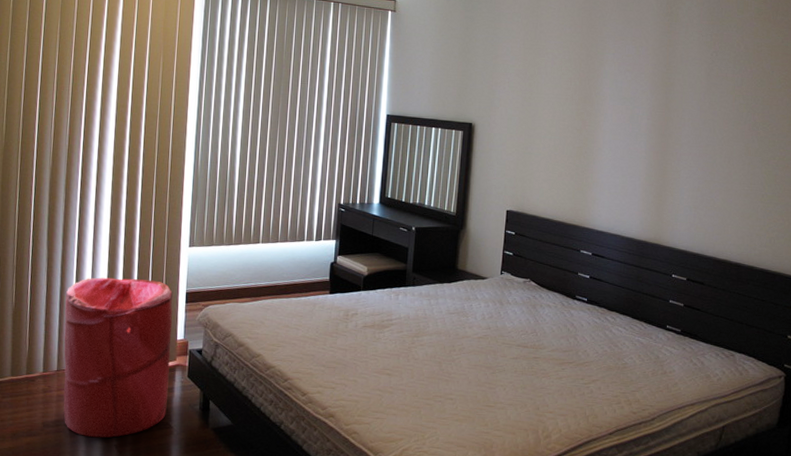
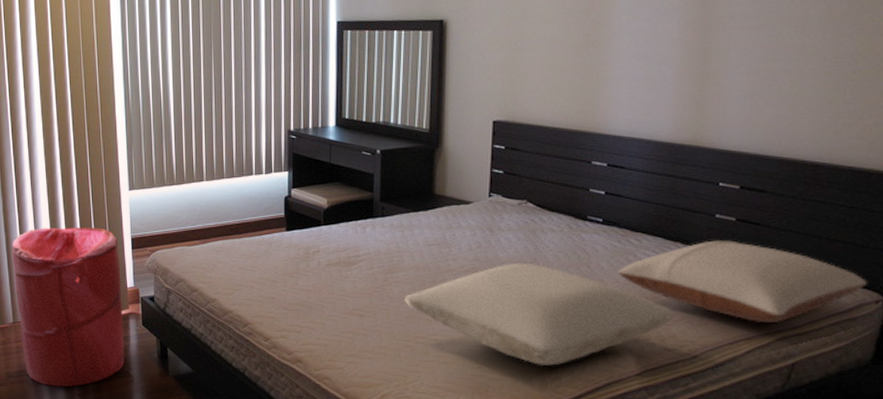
pillow: none [427,333,640,425] -> present [405,264,675,366]
pillow: none [597,321,773,392] -> present [618,240,867,323]

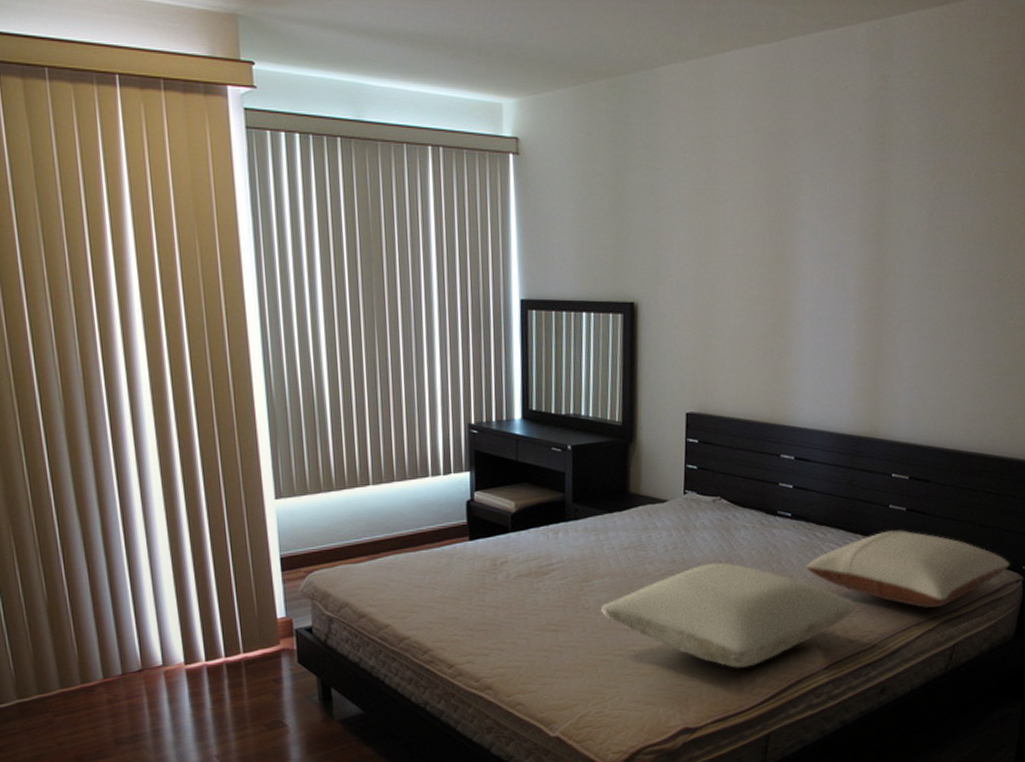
laundry hamper: present [12,227,125,387] -> none [116,546,277,750]

